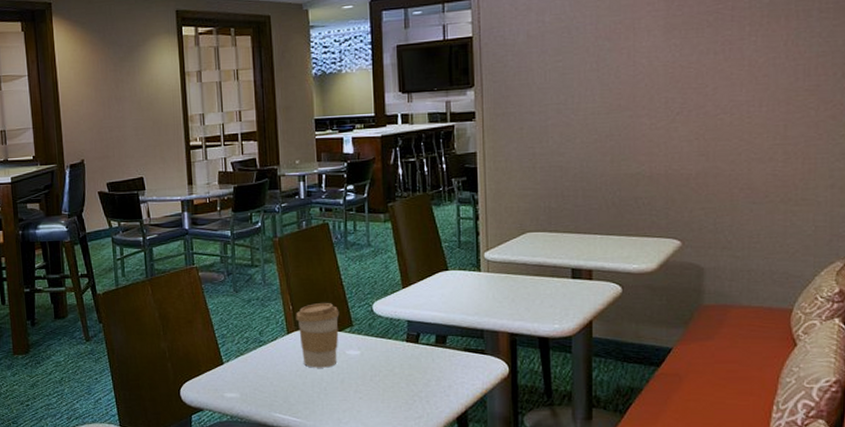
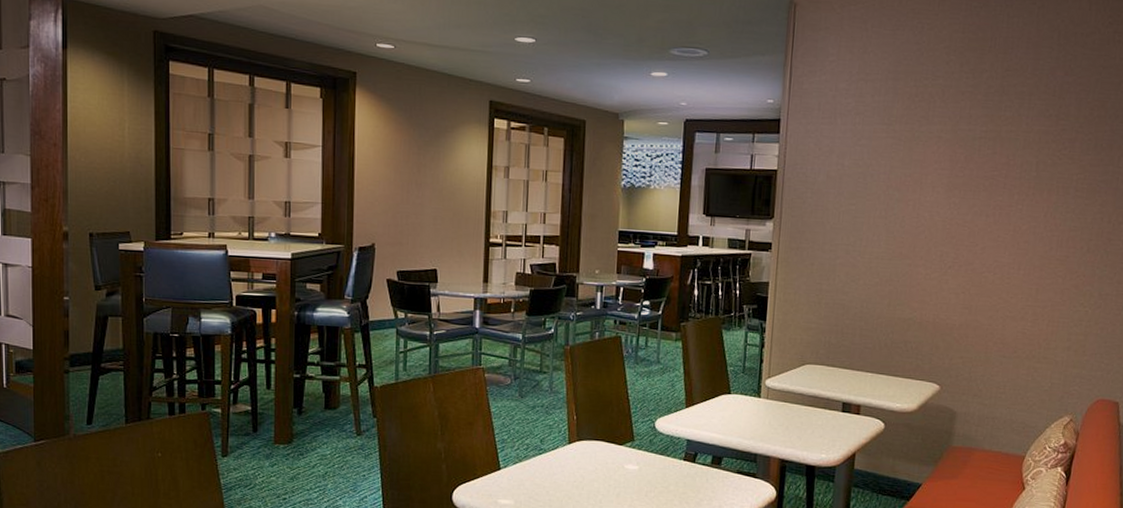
coffee cup: present [296,303,340,368] -> none [579,415,623,481]

